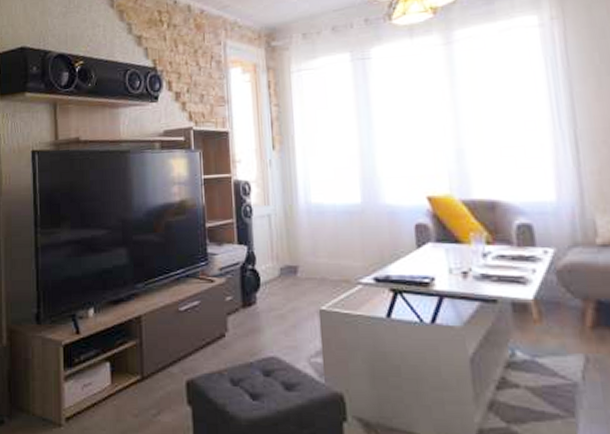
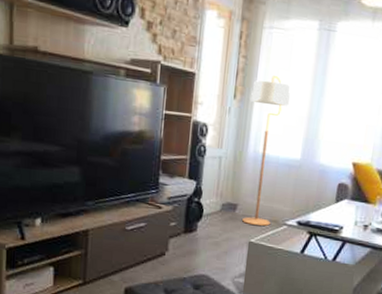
floor lamp: none [291,118,341,290] -> present [241,76,291,226]

